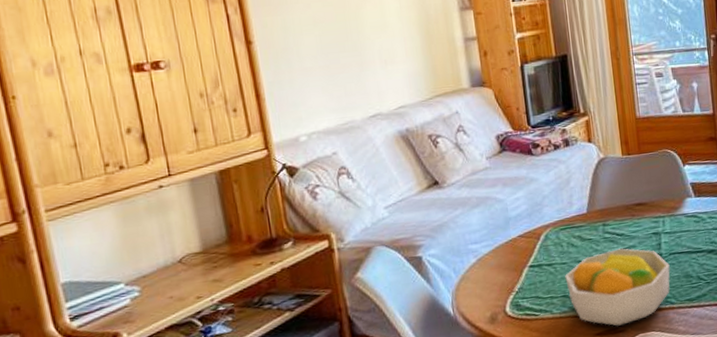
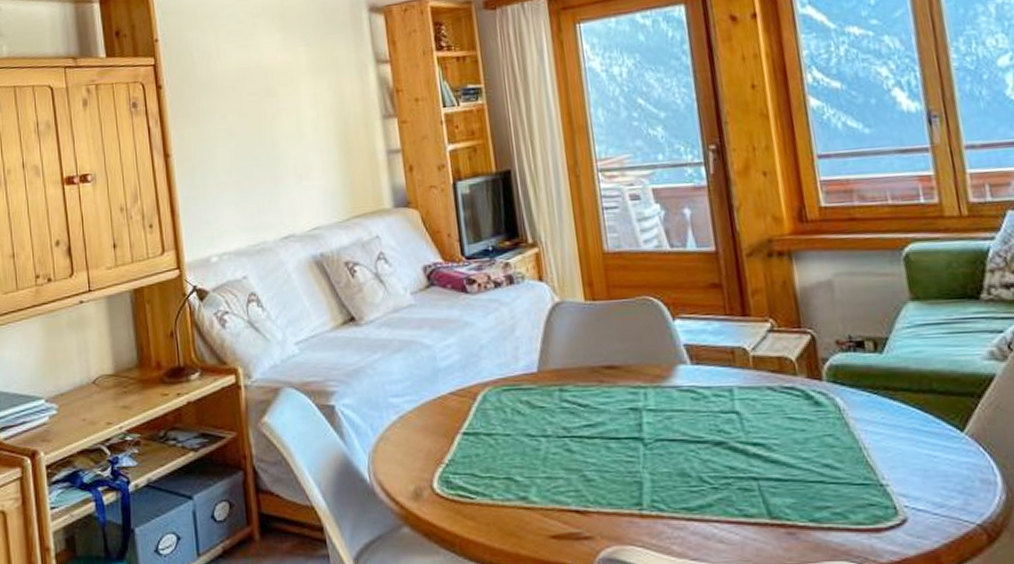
fruit bowl: present [565,248,670,326] -> none [509,424,657,530]

